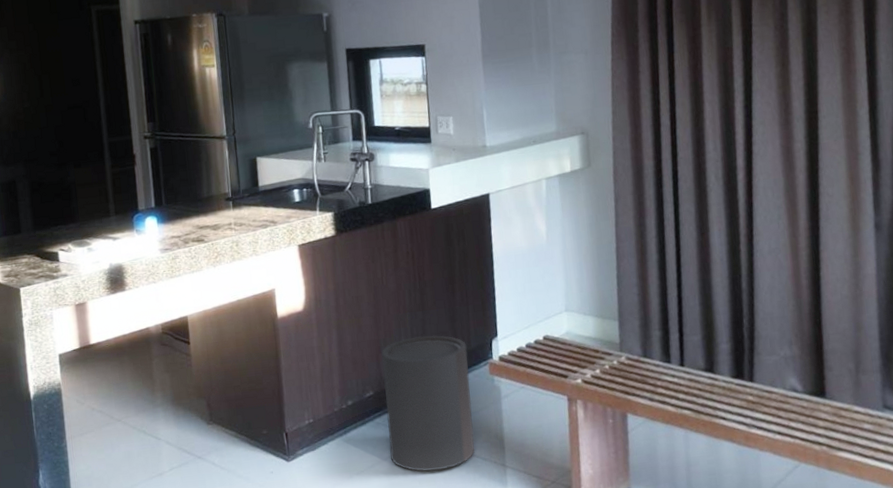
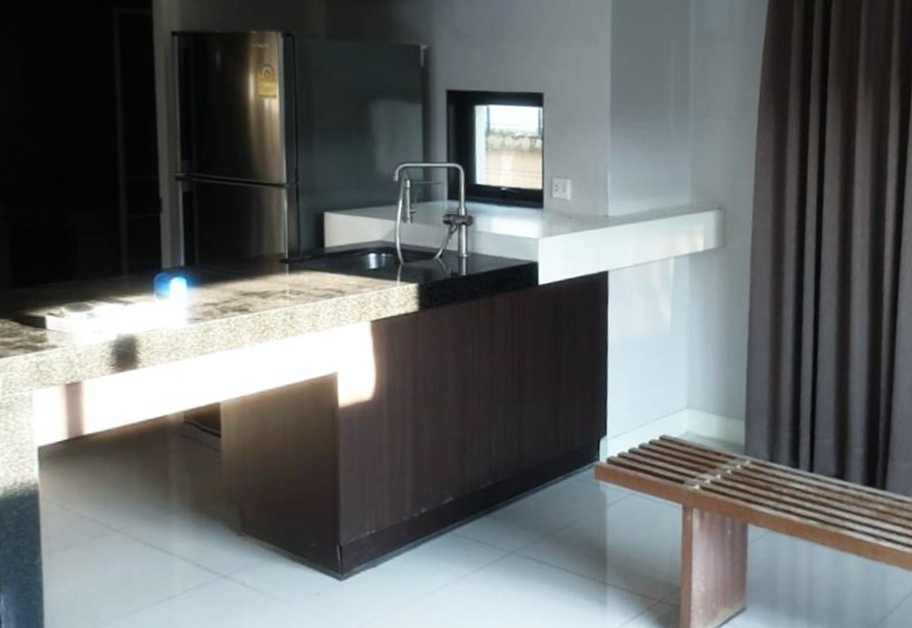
trash can: present [381,335,475,472] -> none [466,432,572,591]

